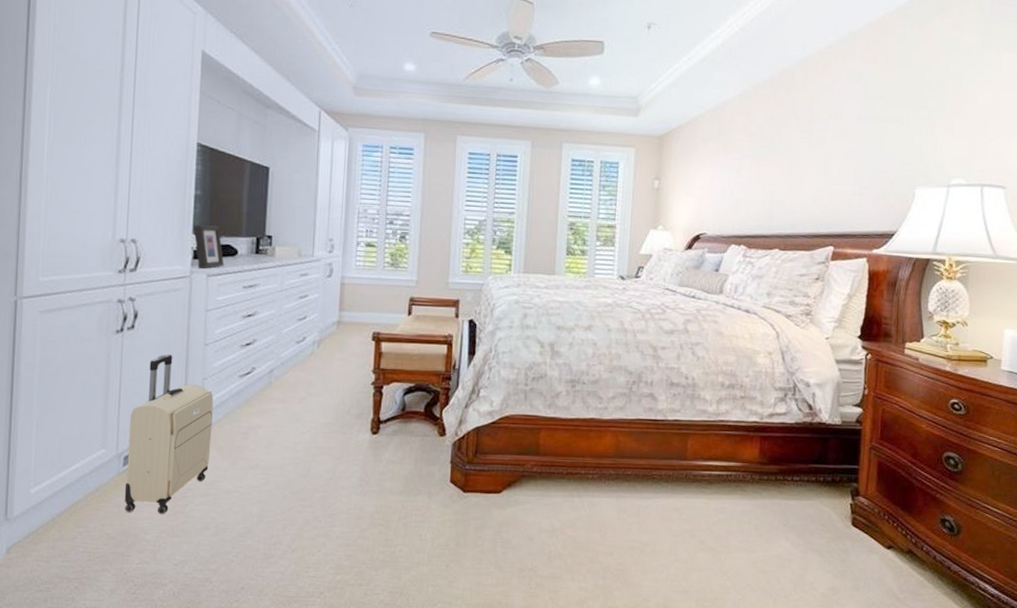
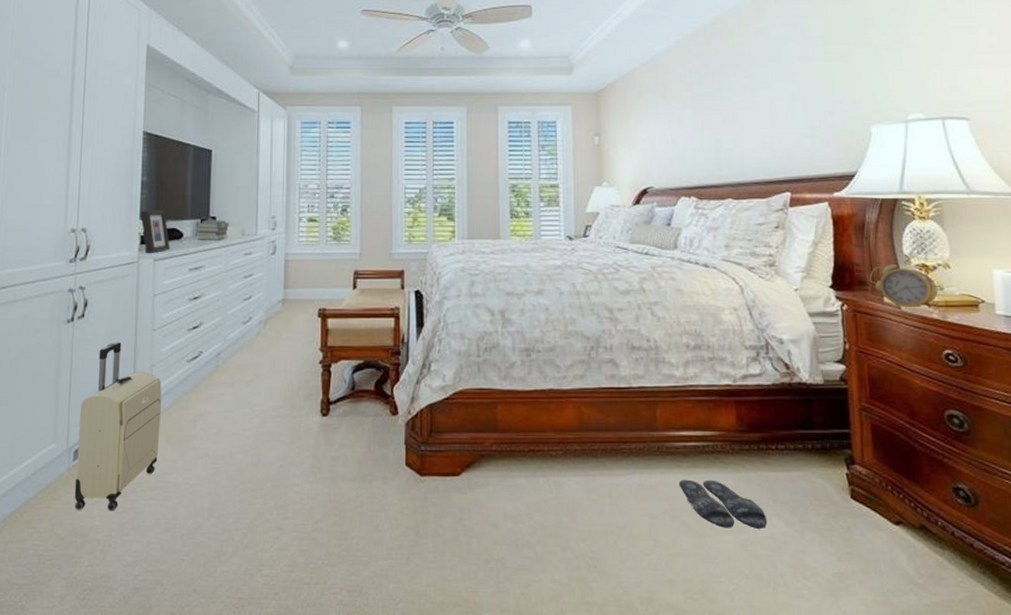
books: none [252,238,285,260] -> present [197,220,229,240]
slippers: none [701,503,776,549] -> present [678,479,766,529]
alarm clock: none [894,319,958,361] -> present [869,264,942,308]

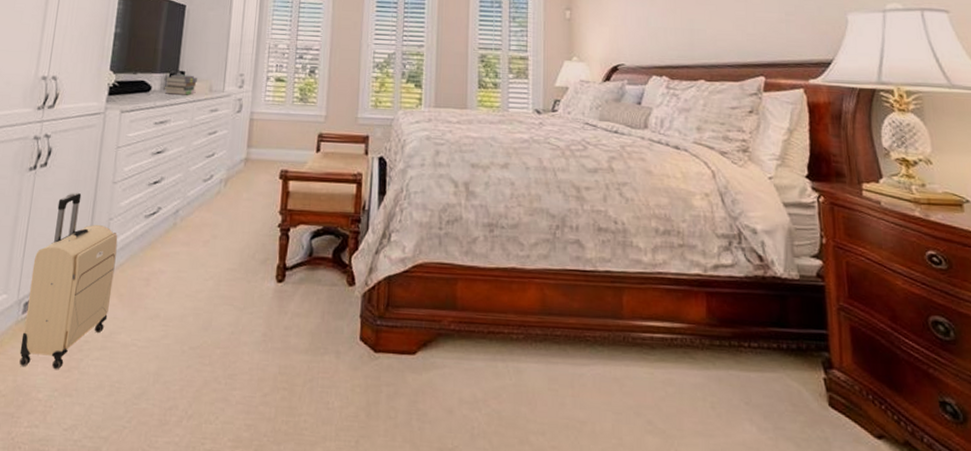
picture frame: present [140,210,171,253] -> none [111,62,138,105]
slippers: present [678,479,766,529] -> none [645,373,738,433]
alarm clock: present [869,264,942,308] -> none [847,156,924,205]

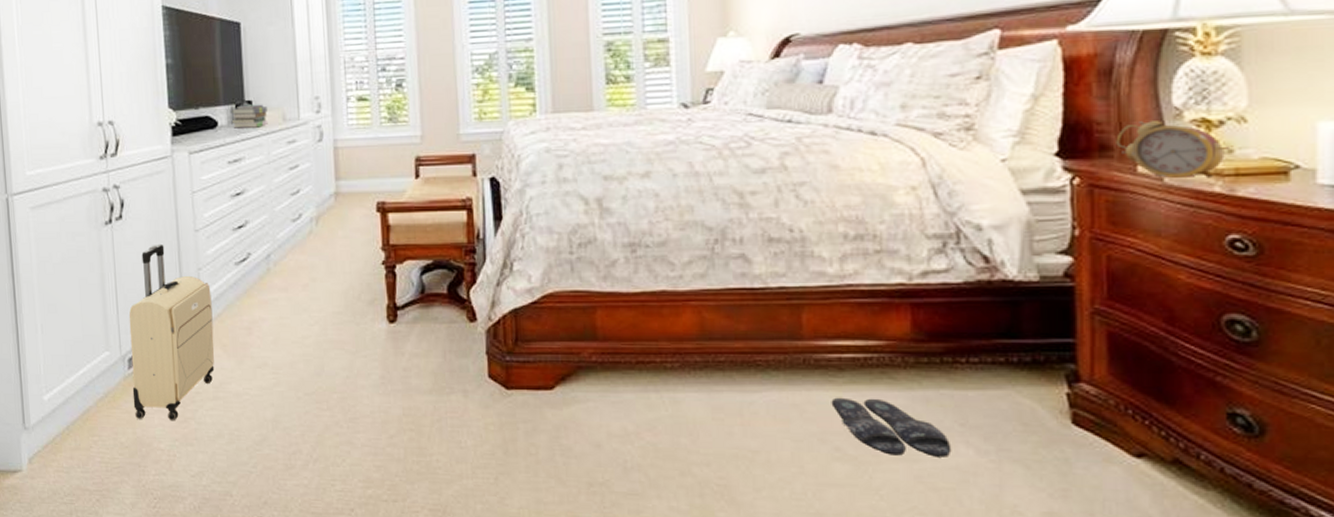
slippers: none [645,373,738,433] -> present [831,397,950,457]
alarm clock: none [847,156,924,205] -> present [1116,121,1231,179]

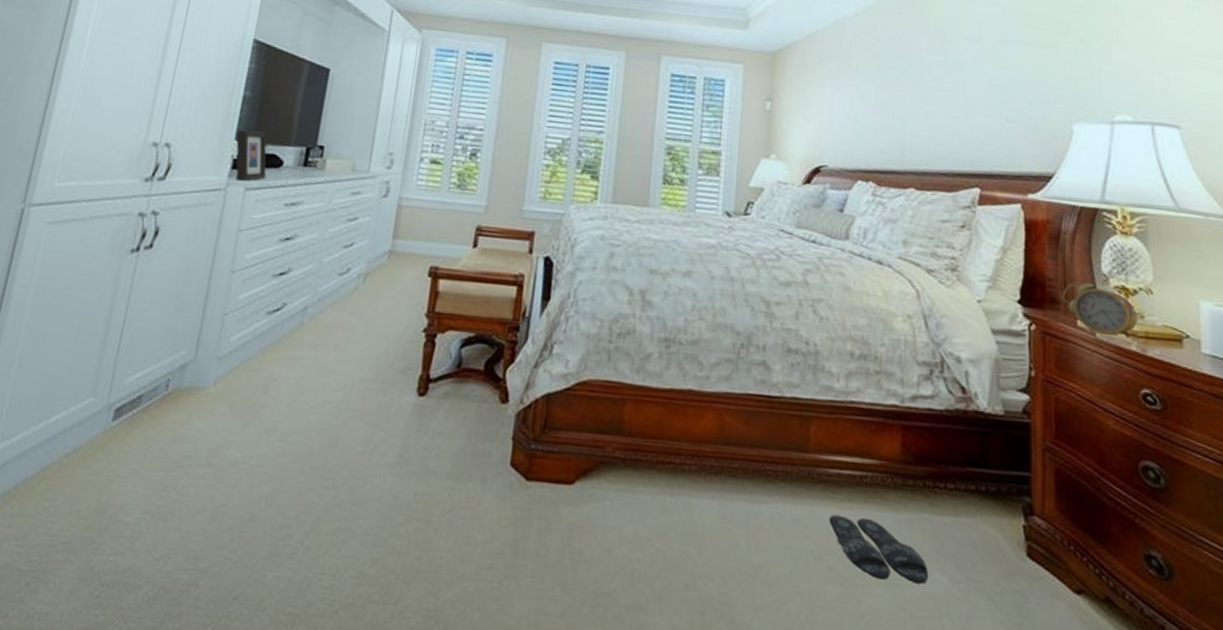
suitcase: present [129,243,215,421] -> none [105,280,233,489]
picture frame: none [169,96,205,146] -> present [235,130,267,181]
books: present [232,104,268,129] -> none [299,149,339,174]

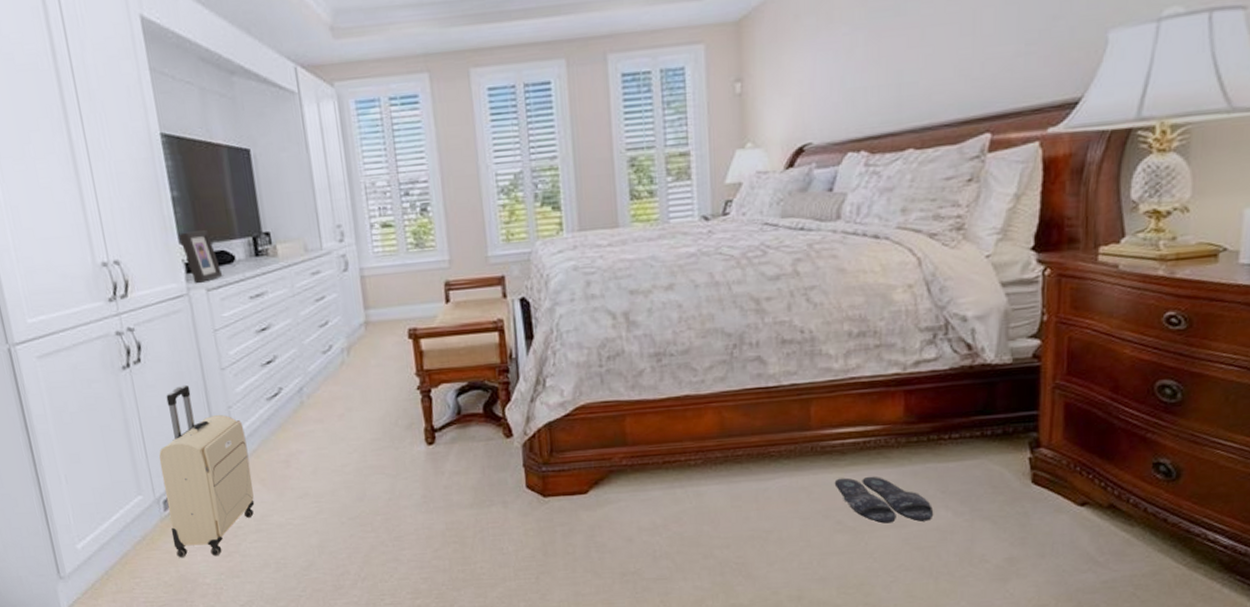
suitcase: none [105,280,233,489] -> present [159,384,255,558]
alarm clock: present [1062,282,1143,338] -> none [1082,213,1175,265]

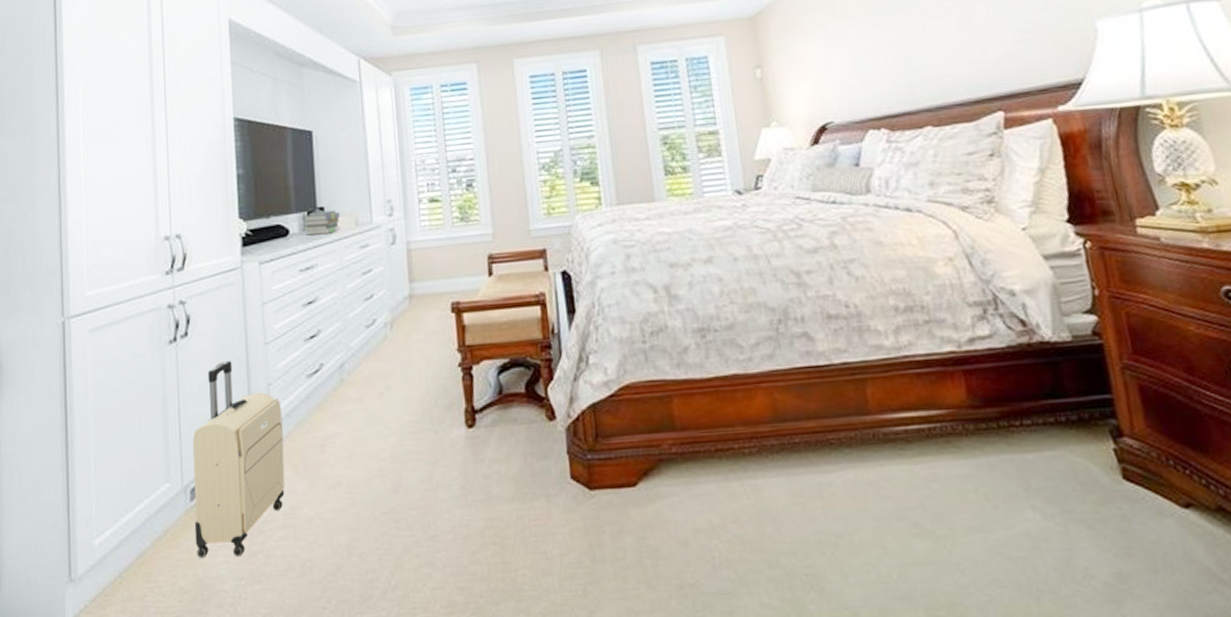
picture frame: present [178,230,223,283] -> none [239,205,277,256]
books: none [249,235,289,262] -> present [304,210,340,236]
slippers: present [834,476,932,523] -> none [903,468,1019,527]

